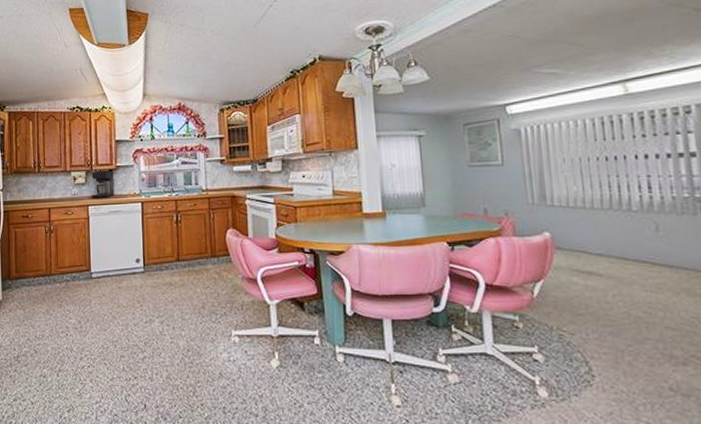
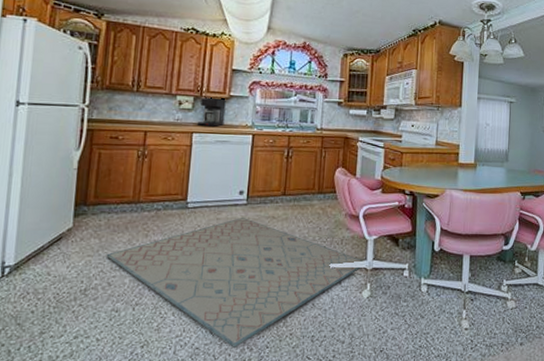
rug: none [30,286,269,417] -> present [106,218,365,349]

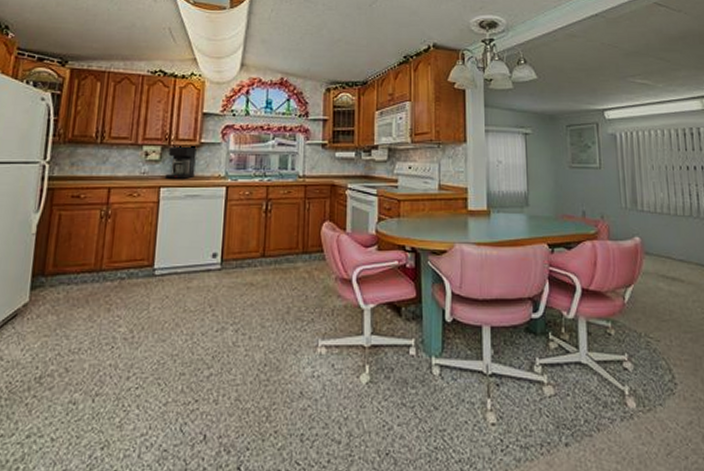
rug: present [106,218,365,349] -> none [64,286,361,451]

